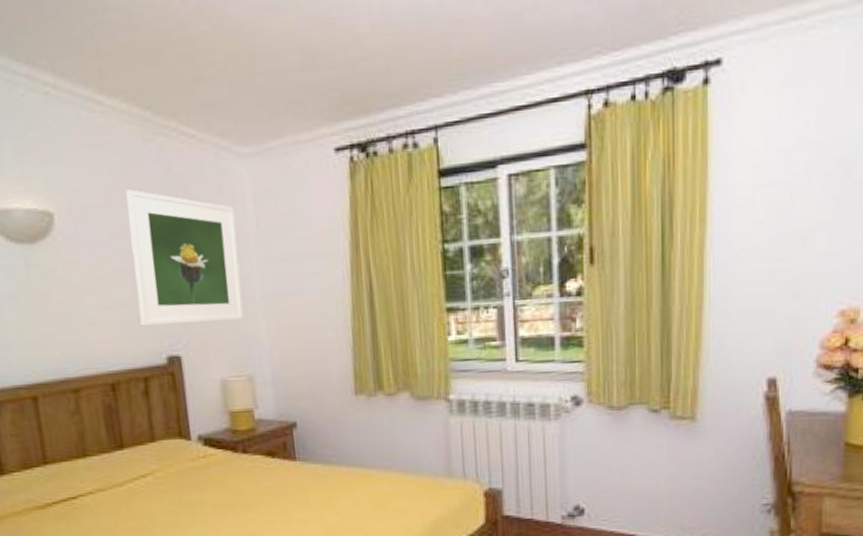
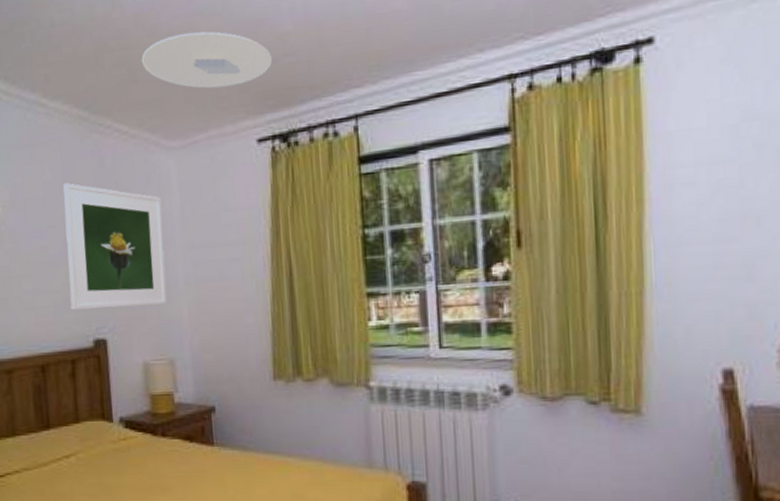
ceiling light: none [207,28,349,92] -> present [141,31,272,89]

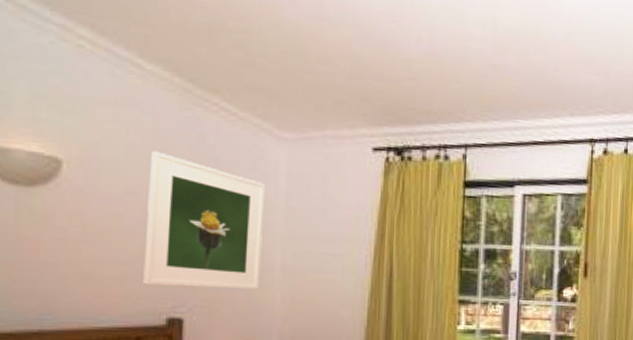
ceiling light: present [141,31,272,89] -> none [261,33,395,95]

